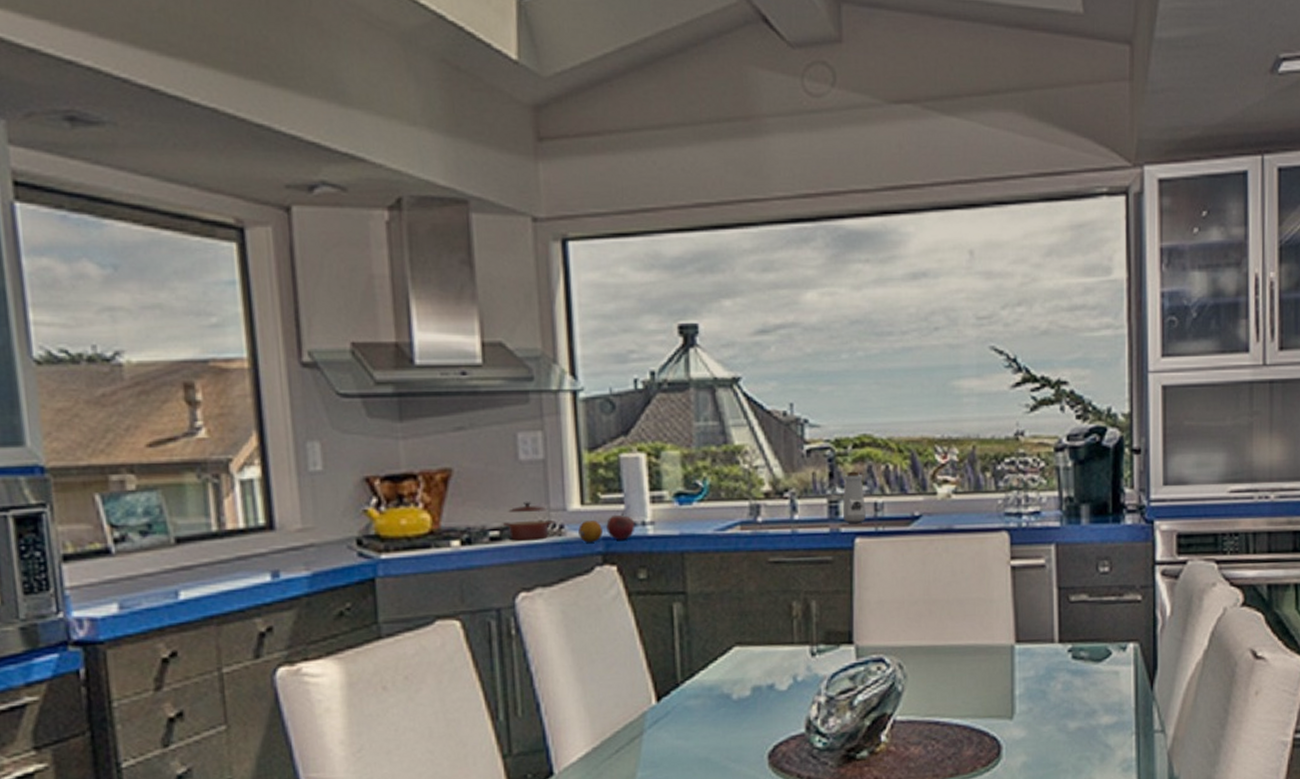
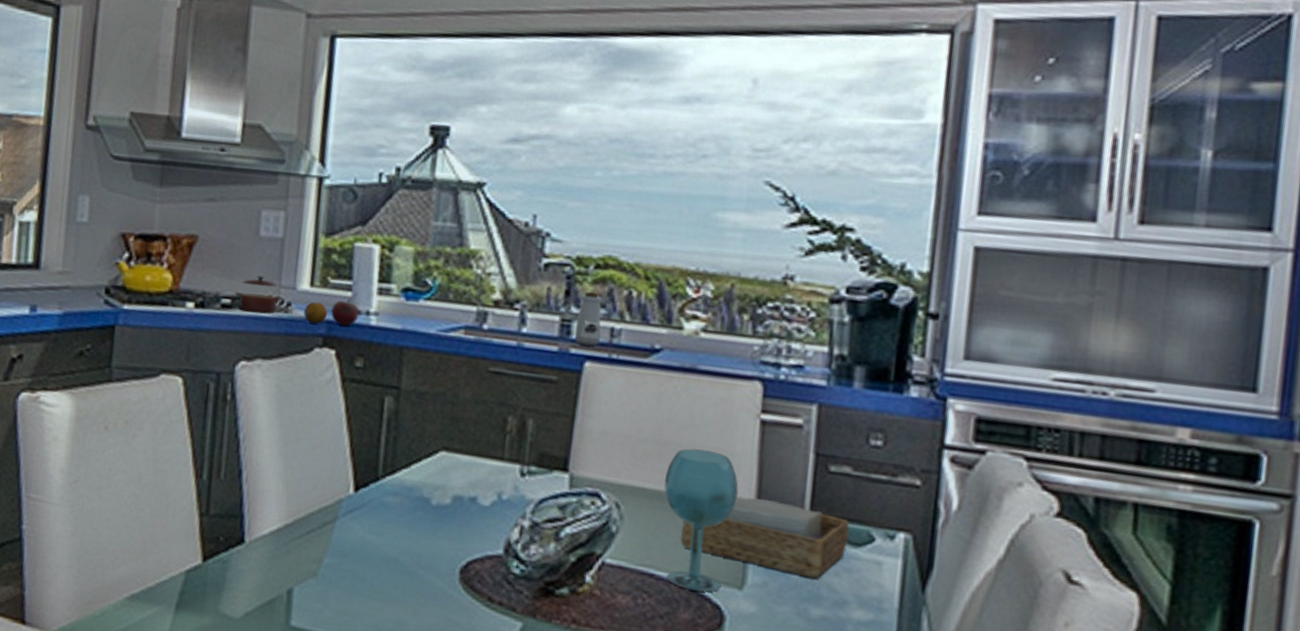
wine glass: none [938,601,1000,729] -> present [664,448,739,593]
napkin holder: none [956,636,1092,697] -> present [680,496,850,579]

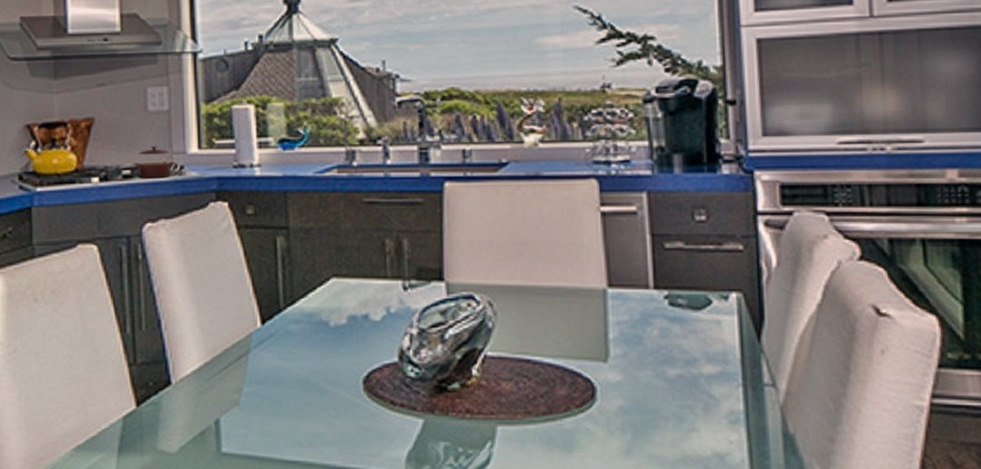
fruit: present [304,302,327,324] -> none [196,163,216,182]
fruit: present [331,300,360,327] -> none [219,156,245,180]
bottle: present [574,291,602,347] -> none [432,121,454,168]
wine glass: present [664,448,739,593] -> none [527,245,591,369]
napkin holder: present [680,496,850,579] -> none [547,281,690,343]

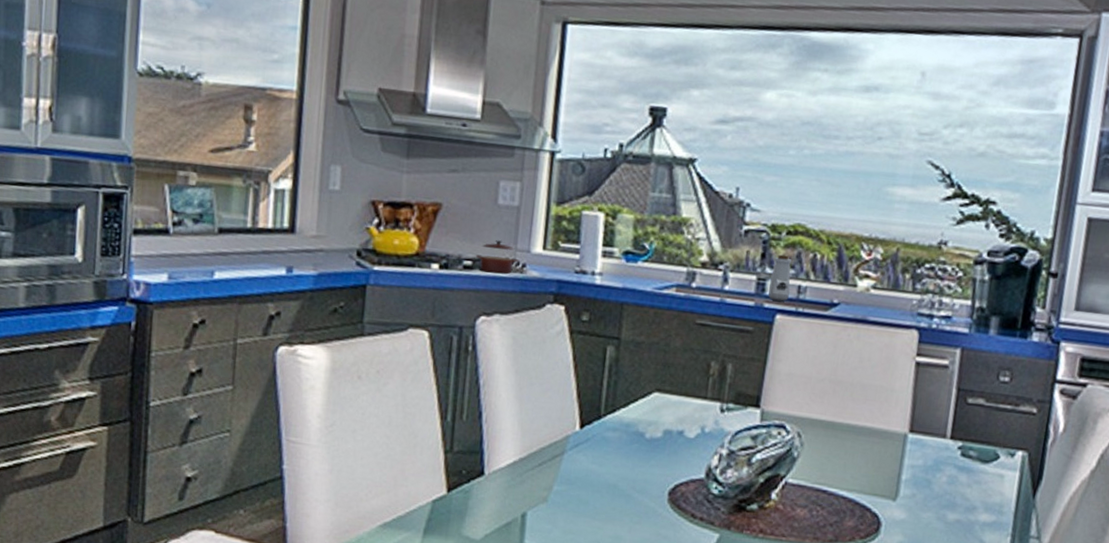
bottle: none [432,121,454,168] -> present [768,254,791,302]

